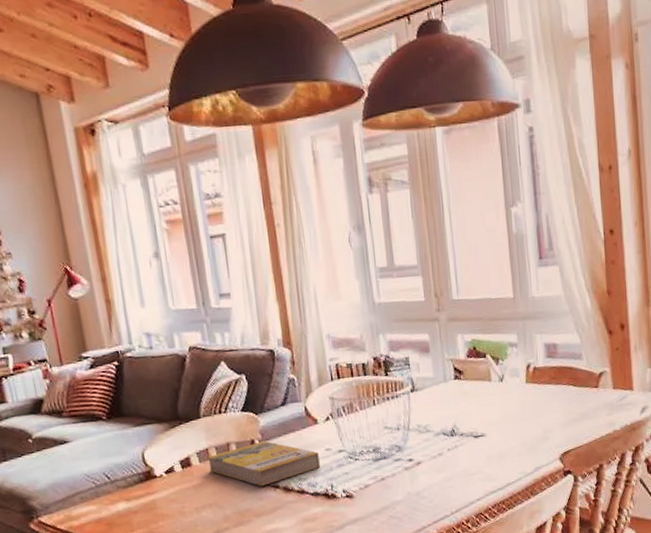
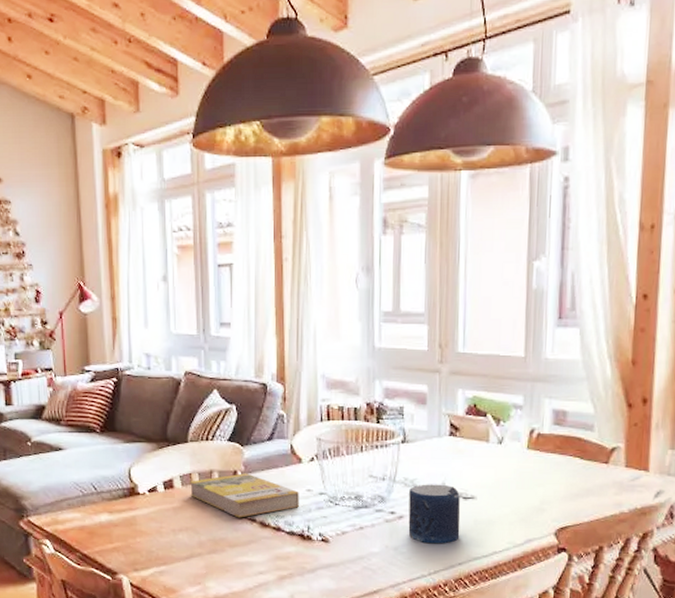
candle: none [424,426,475,485] -> present [408,484,460,544]

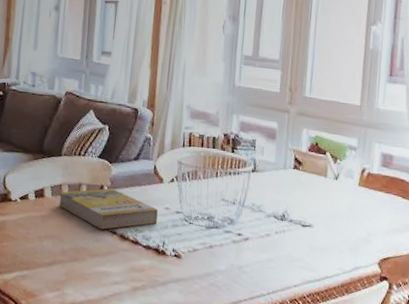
candle: present [408,484,460,544] -> none [252,210,299,266]

